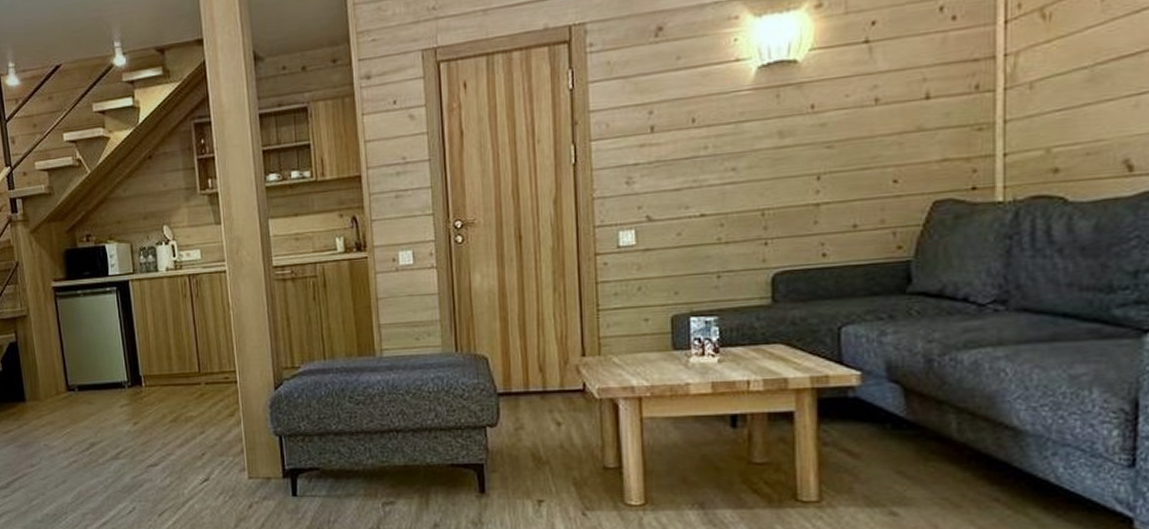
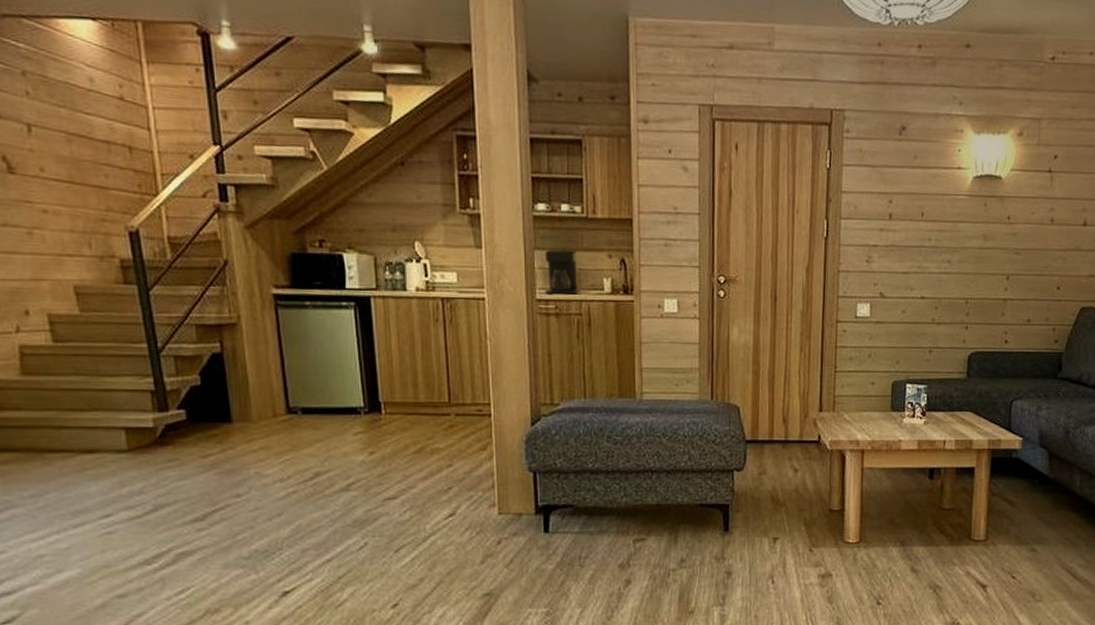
coffee maker: none [278,213,314,261] -> present [544,248,581,296]

